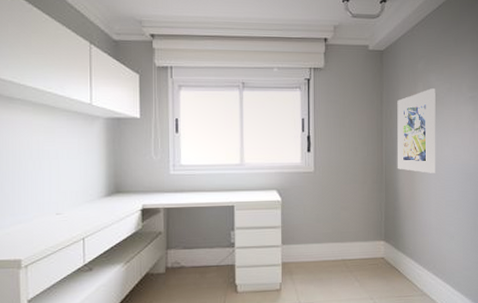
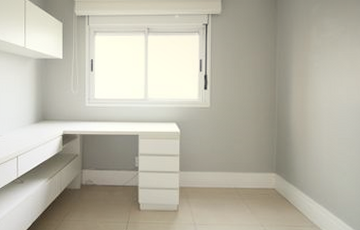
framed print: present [397,88,436,173] -> none [289,31,330,112]

